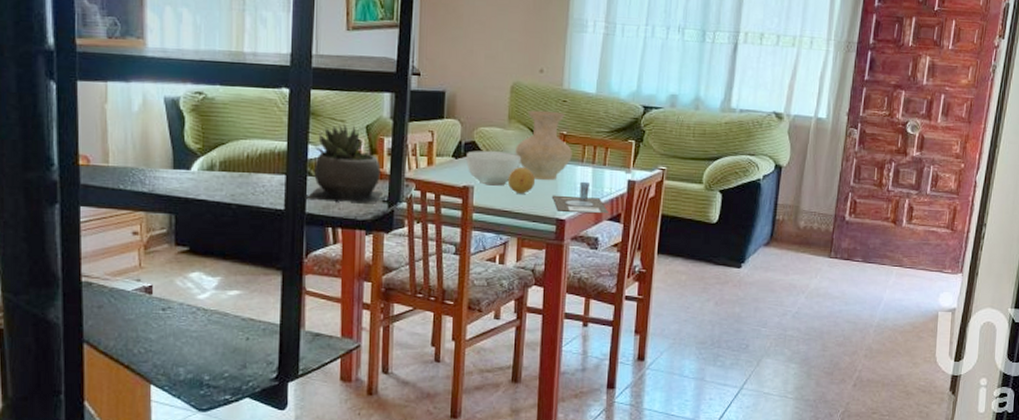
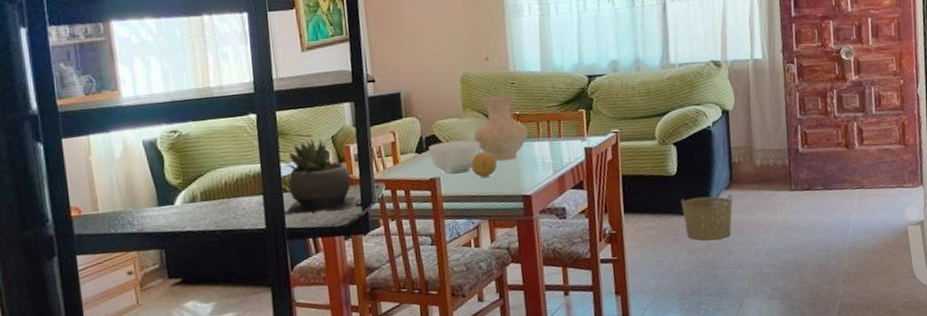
place setting: present [553,181,610,214] -> none [516,155,572,188]
basket: none [716,248,770,295] -> present [680,194,733,241]

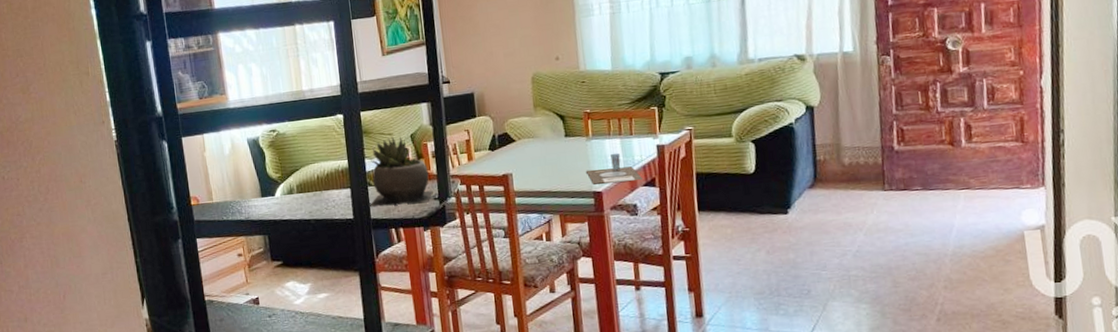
bowl: present [429,139,481,175] -> none [501,137,552,171]
fruit: present [470,151,498,178] -> none [541,148,568,174]
vase: present [473,94,528,162] -> none [544,93,599,159]
place setting: none [516,155,572,188] -> present [586,152,644,185]
basket: present [680,194,733,241] -> none [759,193,817,241]

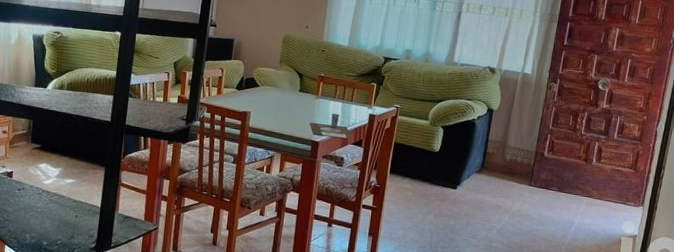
succulent plant: present [370,136,433,206] -> none [127,60,183,121]

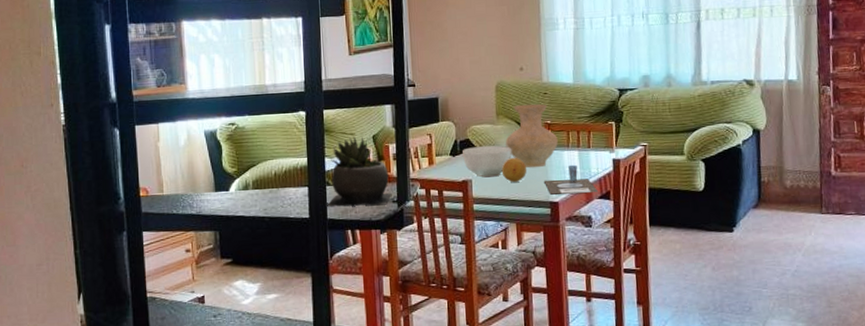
succulent plant: none [127,60,183,121] -> present [327,136,392,207]
bowl: none [246,85,288,113] -> present [463,145,512,178]
fruit: none [276,99,298,120] -> present [501,157,527,182]
vase: none [283,56,327,111] -> present [505,103,558,169]

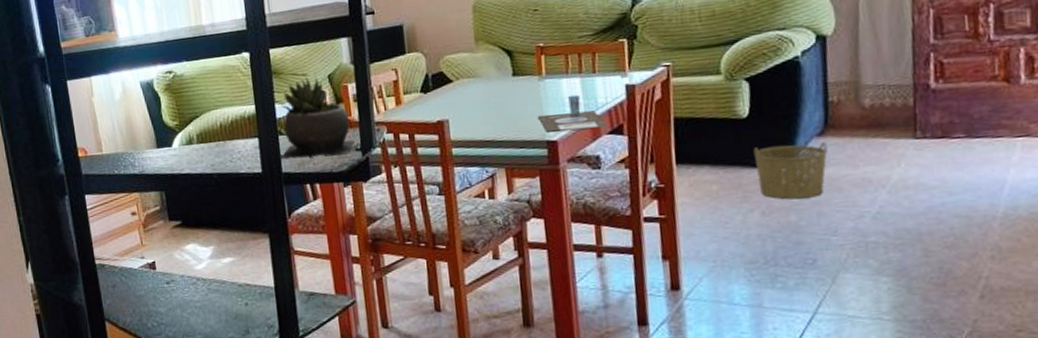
bowl: present [463,145,512,178] -> none [435,77,497,117]
fruit: present [501,157,527,182] -> none [484,90,517,120]
vase: present [505,103,558,169] -> none [488,23,554,103]
basket: none [707,213,760,258] -> present [753,142,828,200]

